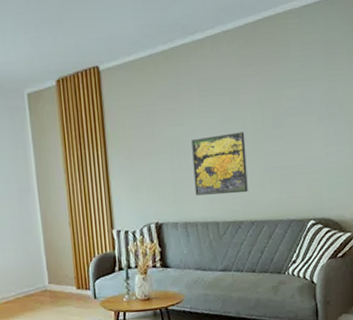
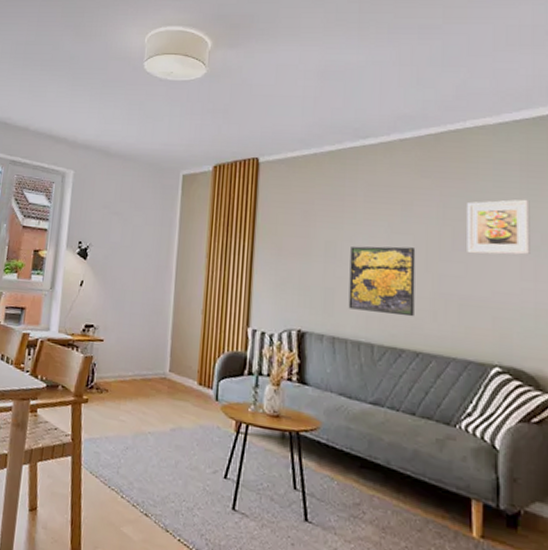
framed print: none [282,74,332,130] -> present [467,199,530,255]

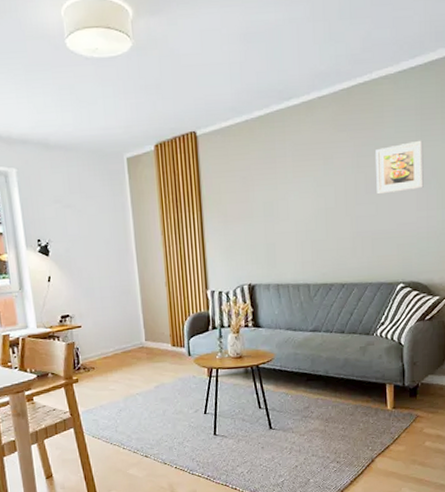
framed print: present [348,246,416,317] -> none [285,196,339,258]

